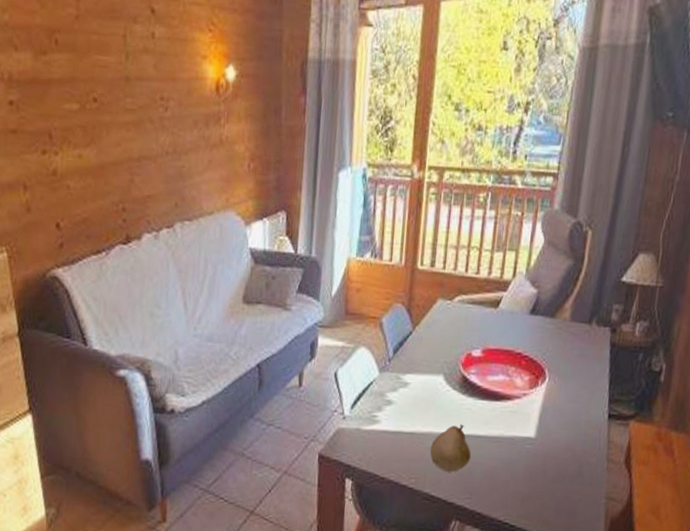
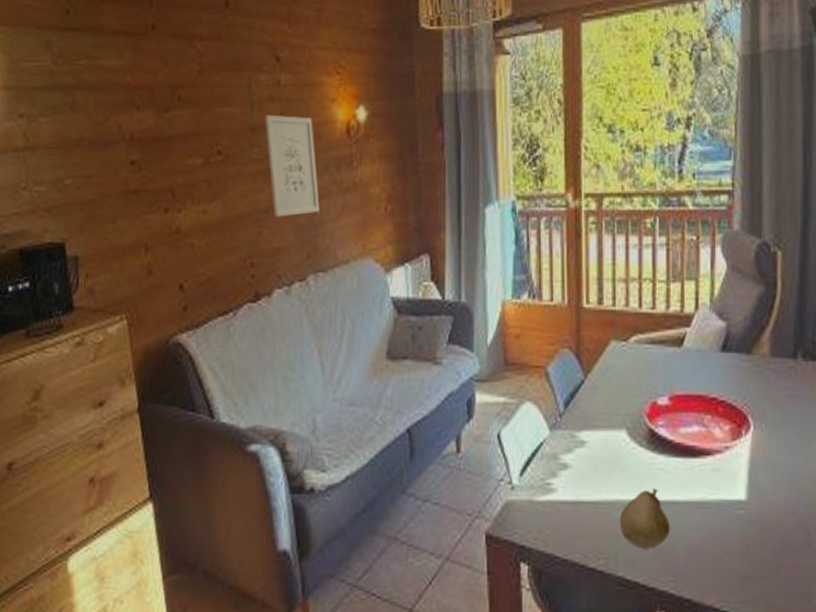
wall art: none [138,66,188,167] -> present [264,115,320,217]

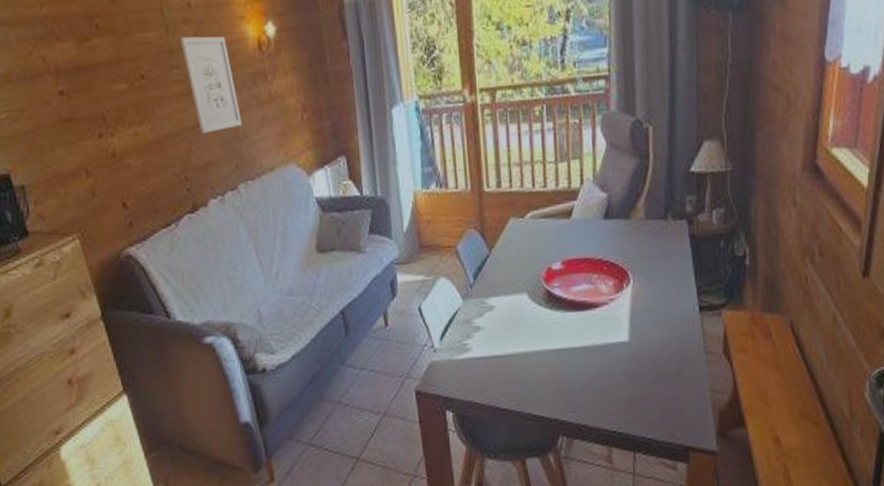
fruit: present [619,488,671,549] -> none [525,339,568,389]

